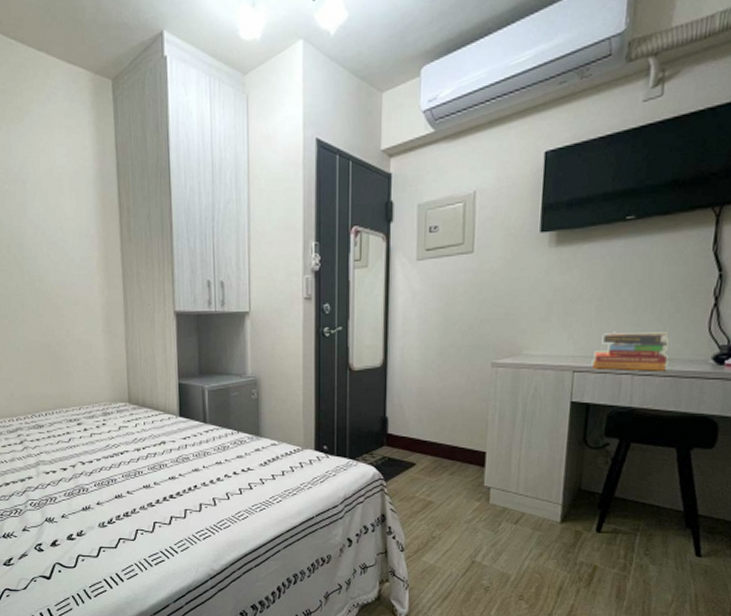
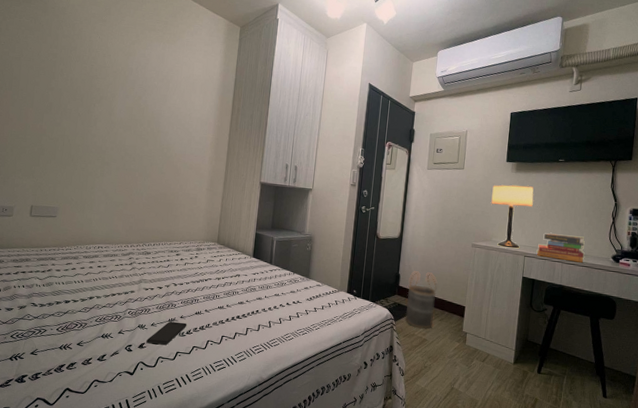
mobile phone: none [59,510,107,540] -> present [146,321,187,345]
basket: none [399,412,443,488] -> present [405,272,437,329]
table lamp: none [518,265,585,362] -> present [491,185,534,249]

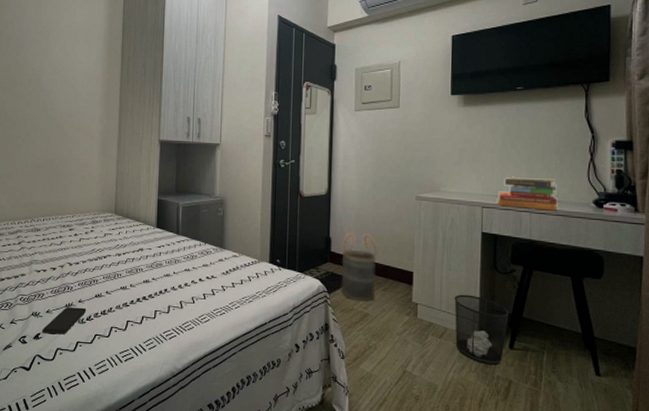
table lamp: present [491,185,534,249] -> none [436,122,488,199]
waste bin: none [495,327,539,386] -> present [454,294,509,365]

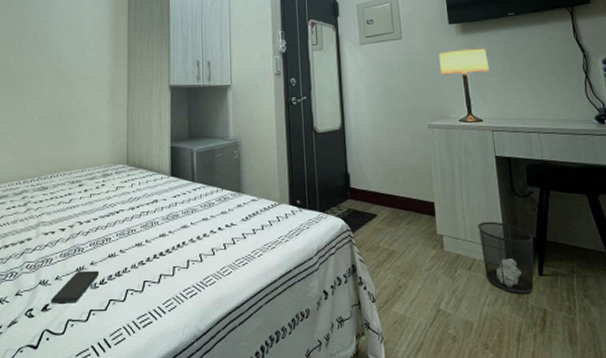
basket: present [340,234,377,302] -> none [361,167,400,238]
table lamp: none [436,122,488,199] -> present [439,48,489,124]
books: present [498,177,558,211] -> none [505,99,563,130]

